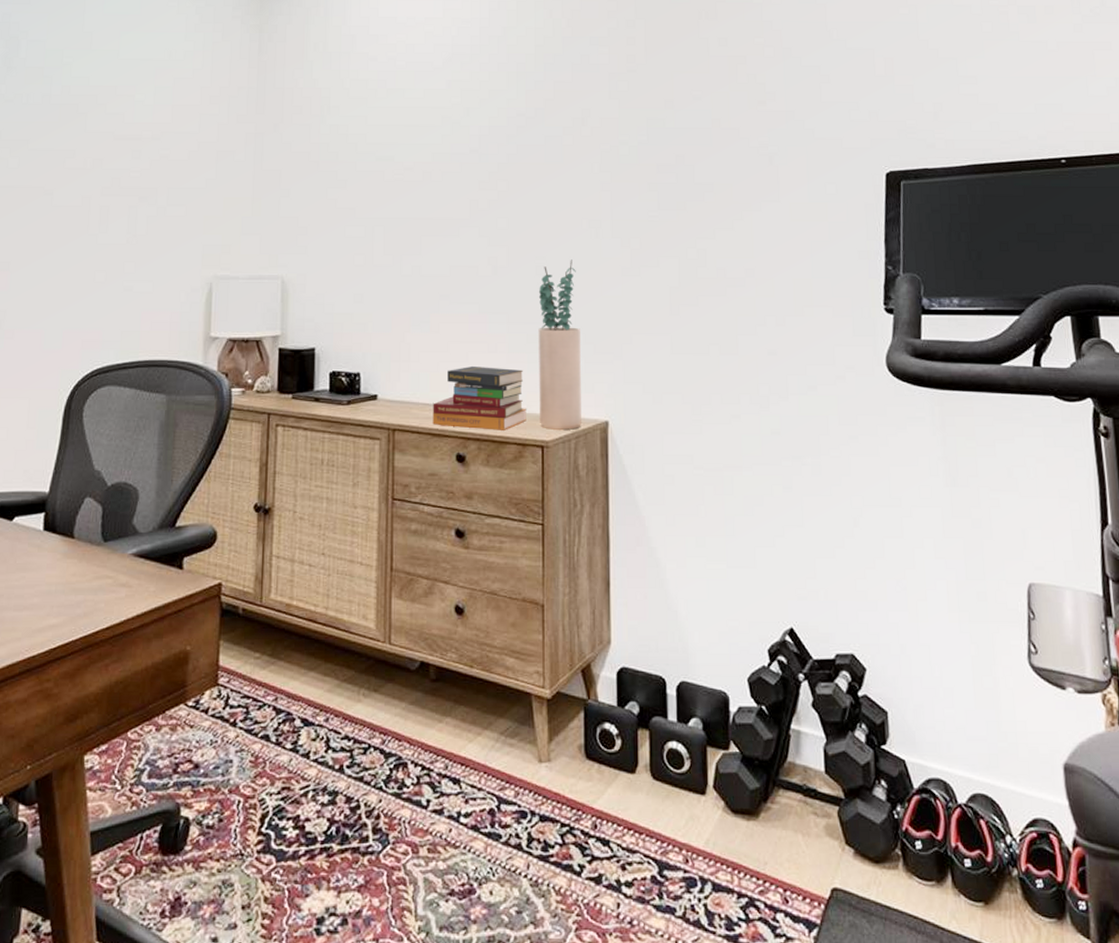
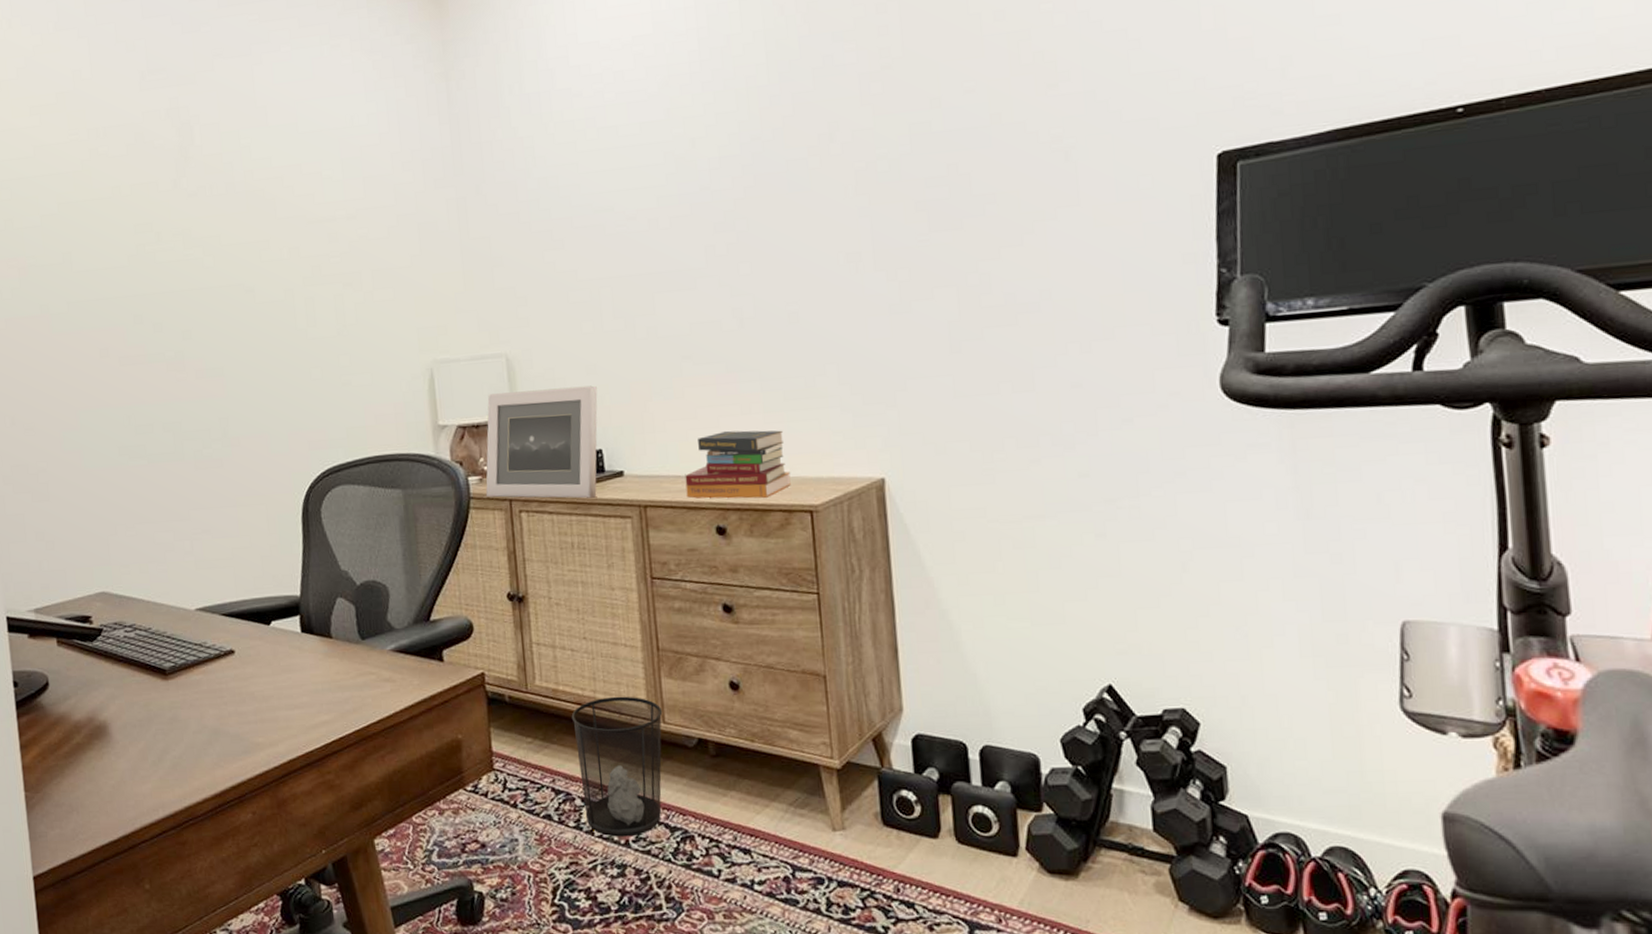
picture frame: none [246,311,362,418] -> present [485,385,598,499]
waste bin: none [301,614,390,762] -> present [571,696,663,837]
vase: present [538,259,581,430] -> none [794,301,854,493]

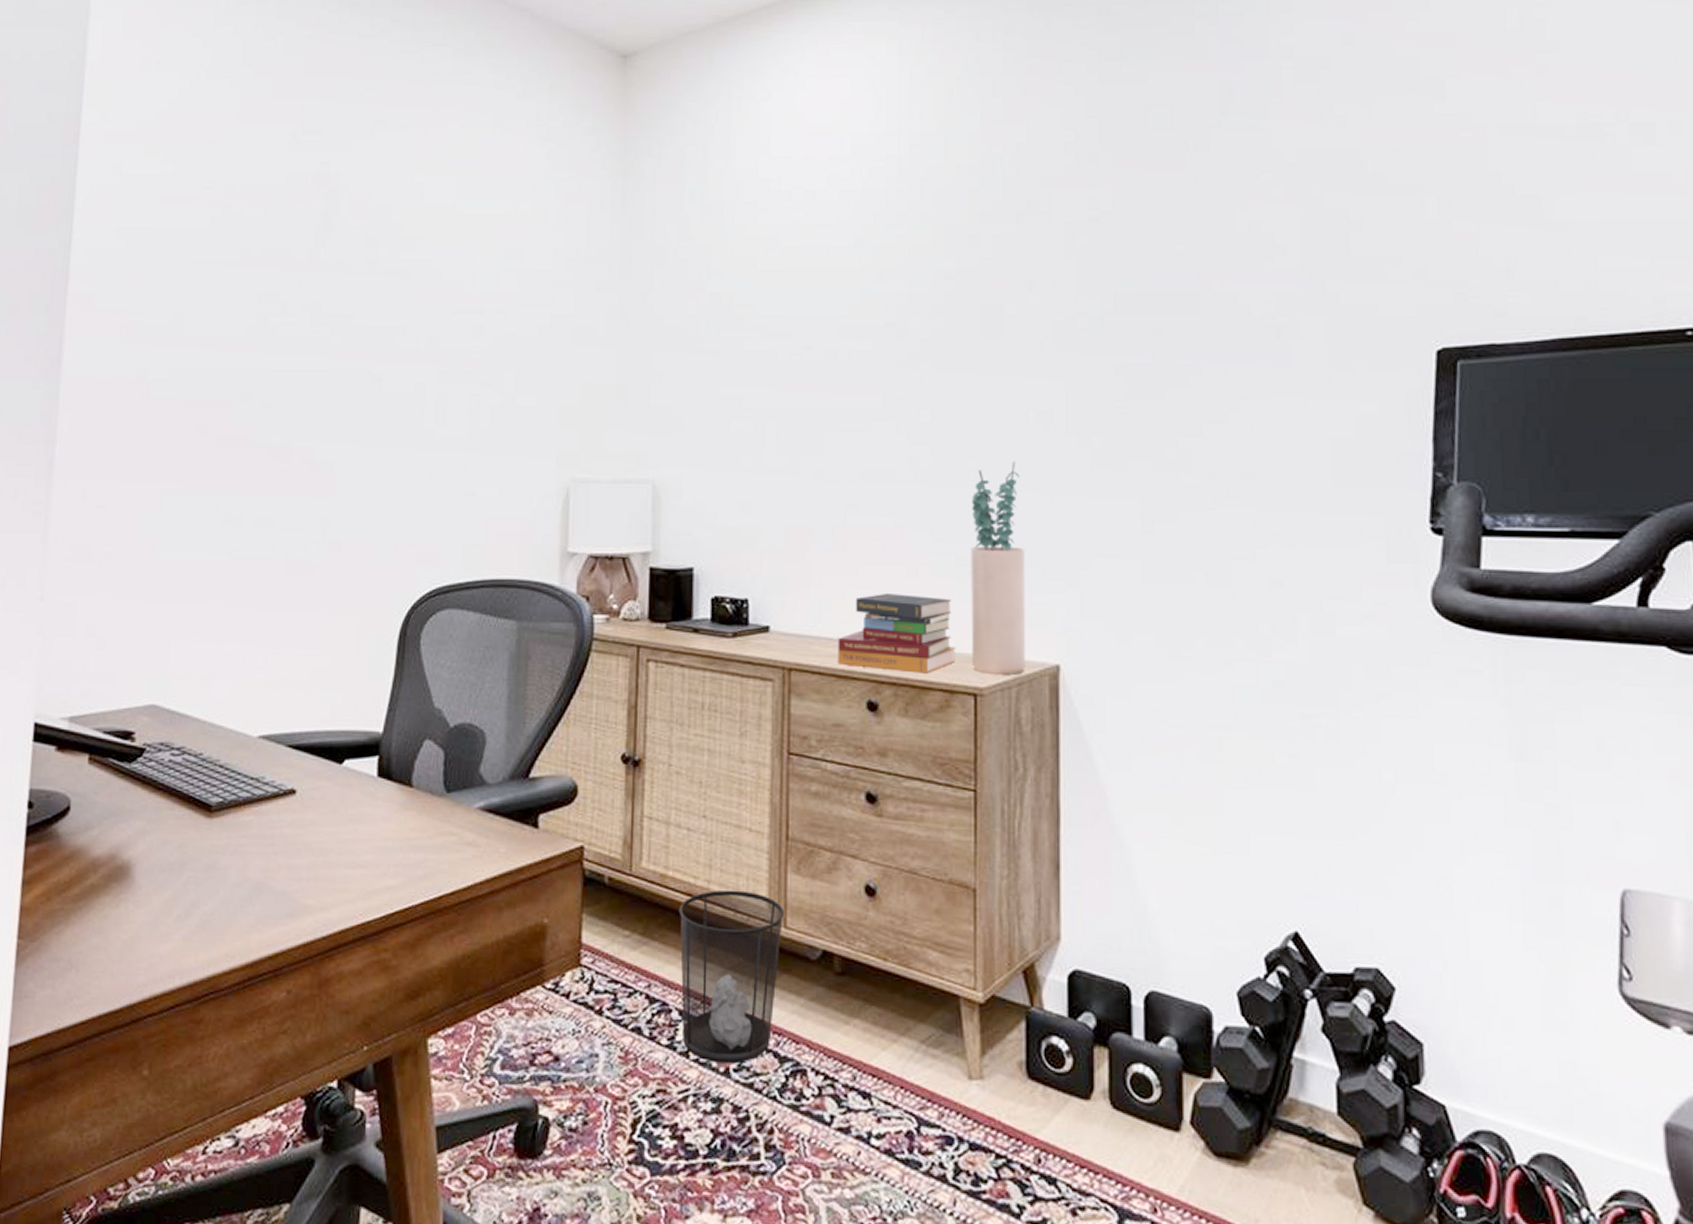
picture frame: present [485,385,598,499] -> none [611,522,750,653]
vase: none [794,301,854,493] -> present [971,461,1025,675]

